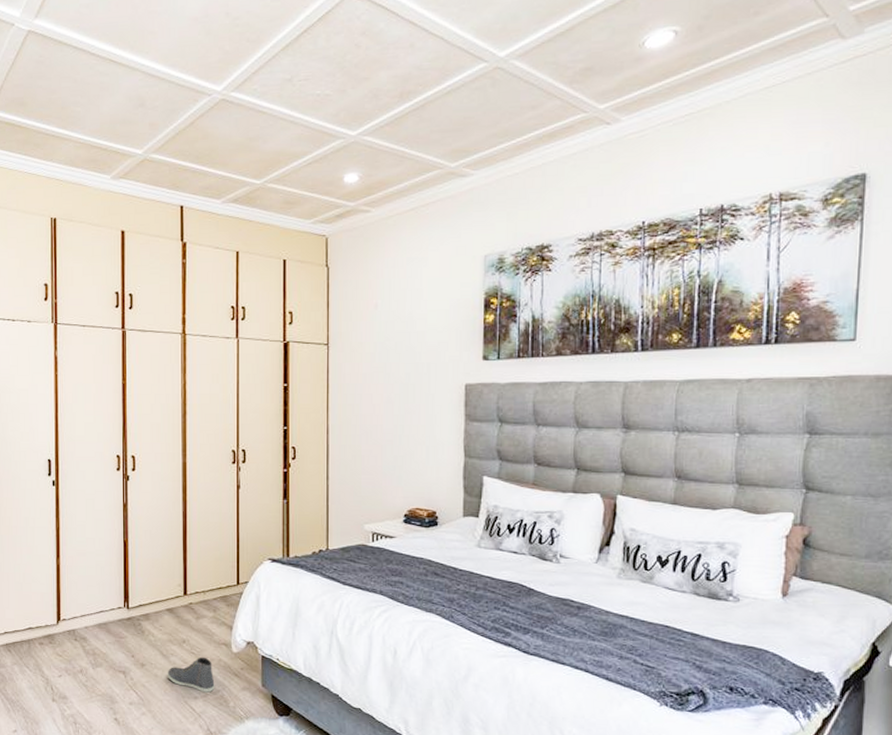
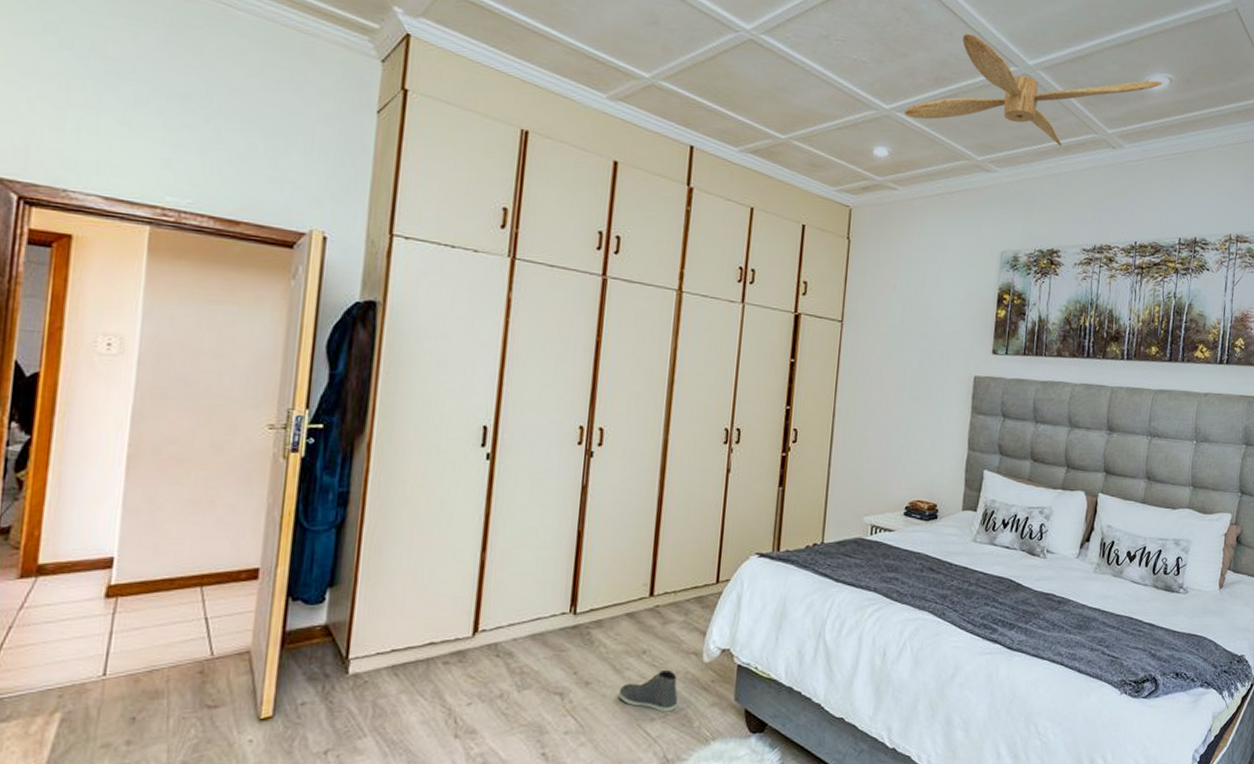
ceiling fan: none [371,37,666,139] -> present [904,33,1163,146]

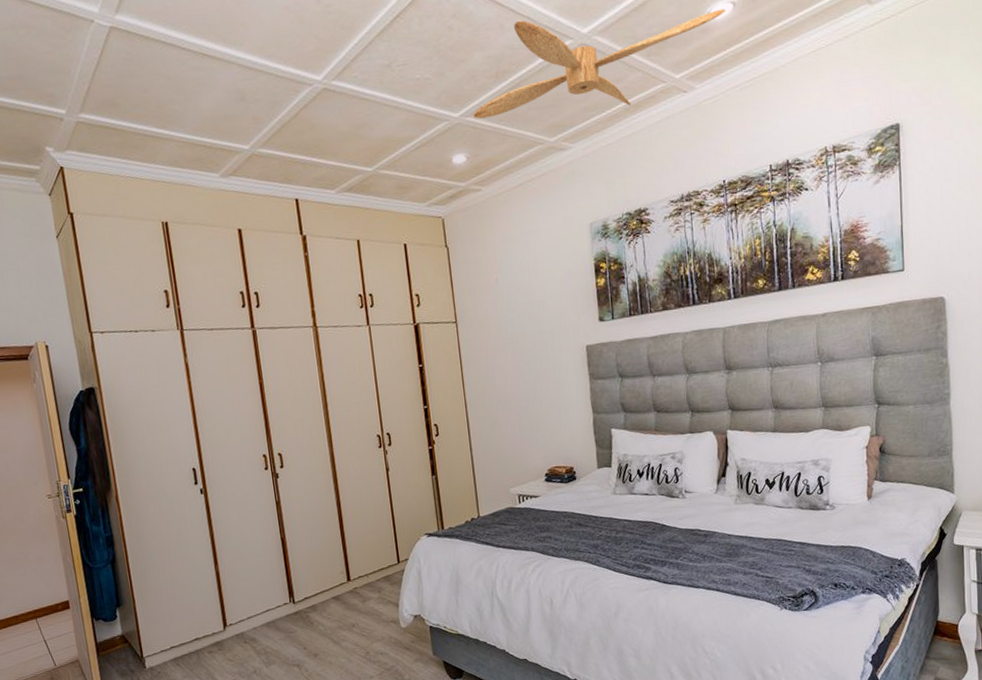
sneaker: present [618,669,678,712] -> none [340,637,389,671]

